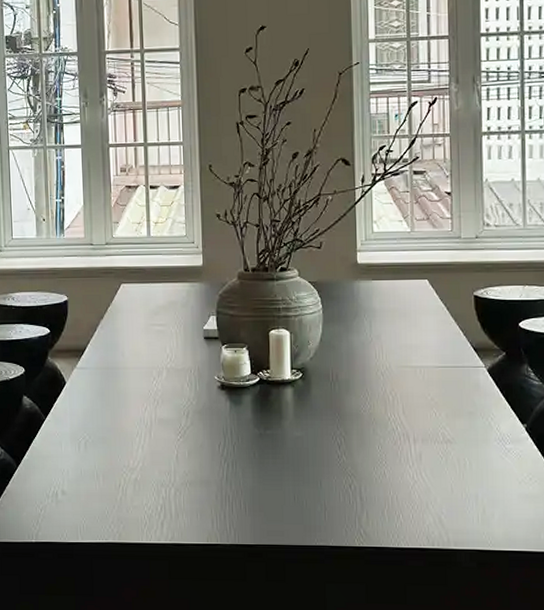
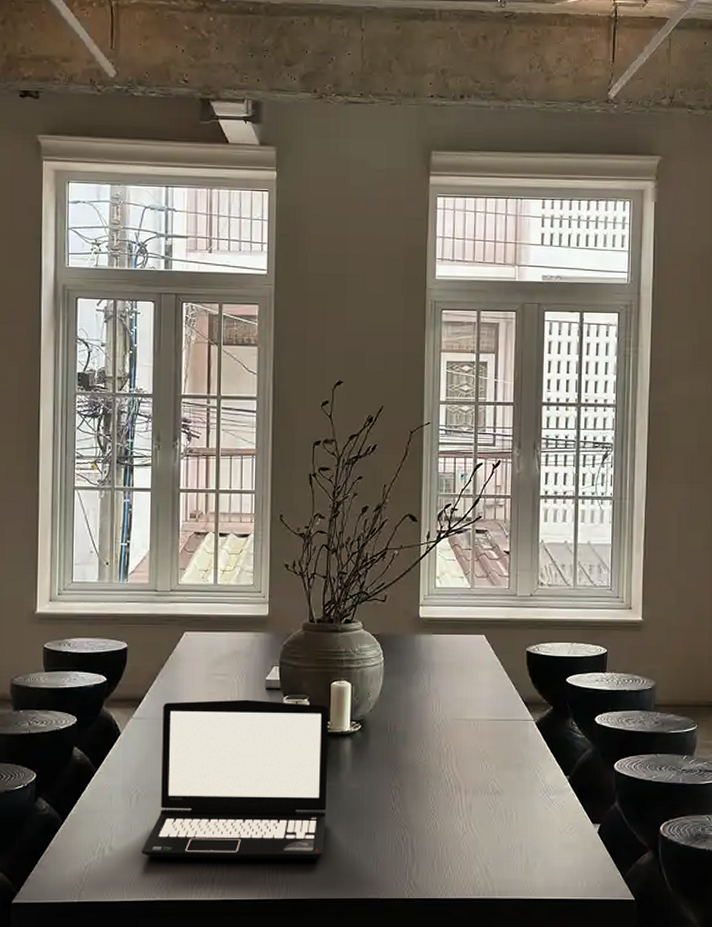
laptop: none [92,349,271,506] -> present [141,699,329,860]

